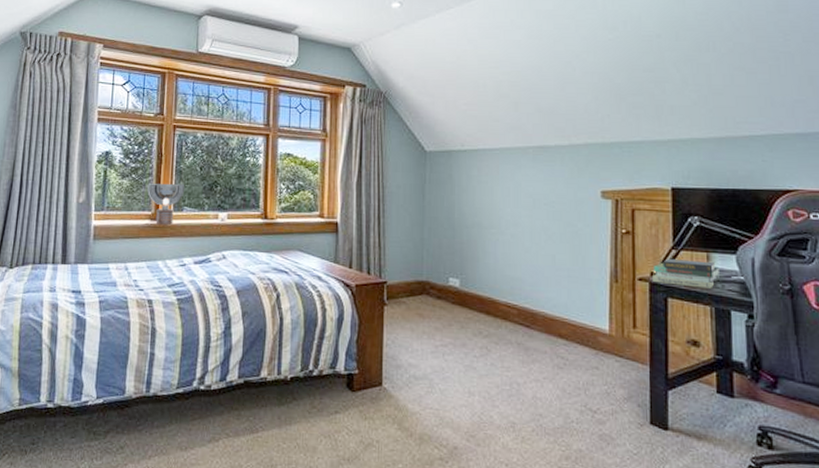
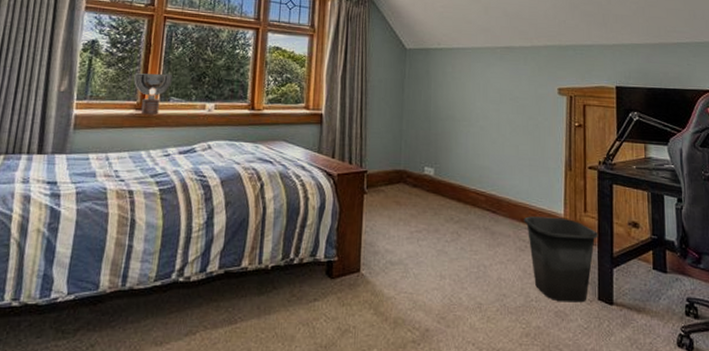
waste bin: none [562,331,650,426] -> present [524,216,599,303]
books: present [651,258,719,289] -> none [599,149,654,176]

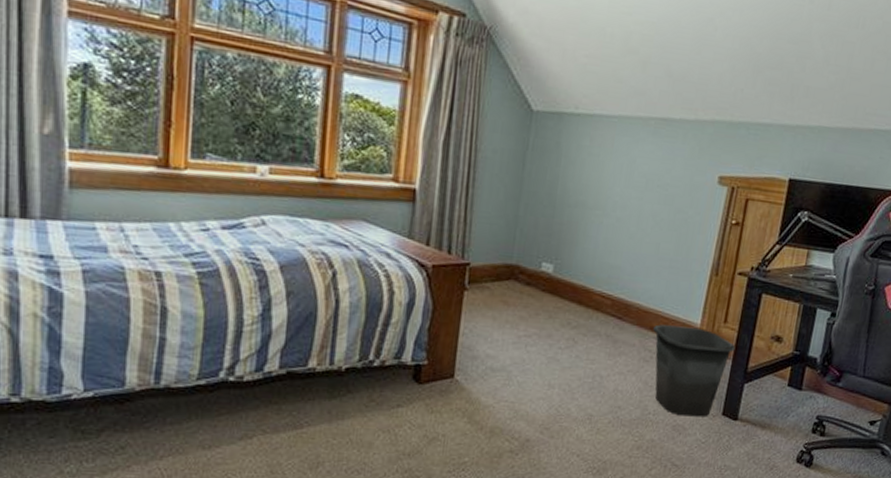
trophy: present [134,73,173,116] -> none [152,116,209,177]

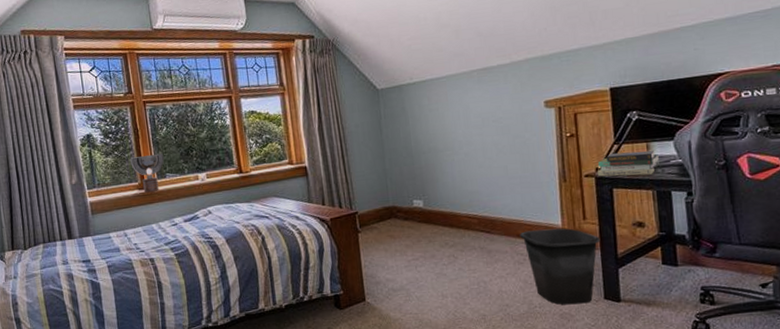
trophy: none [152,116,209,177] -> present [130,153,164,194]
books: none [750,253,816,286] -> present [596,150,659,177]

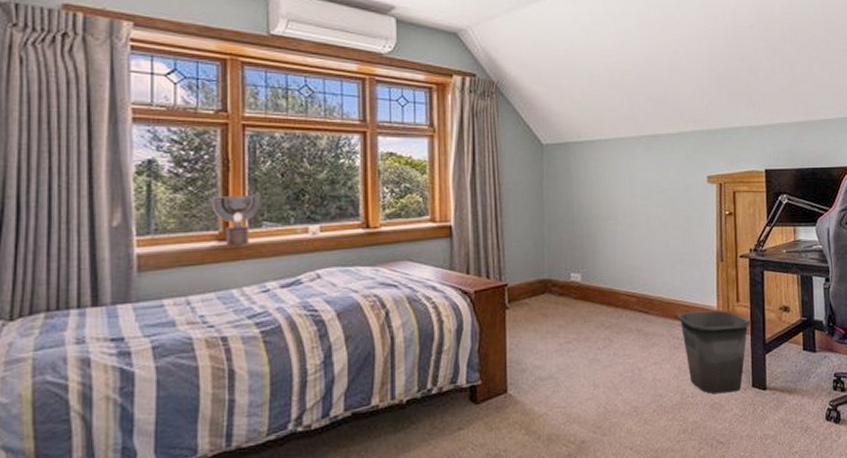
books: present [596,150,659,177] -> none [750,234,803,259]

